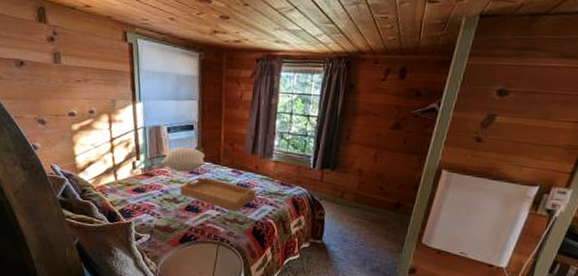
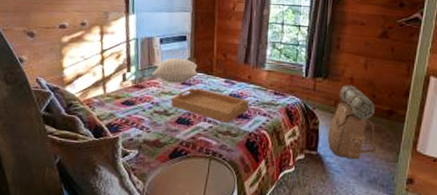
backpack: none [332,177,382,250] -> present [327,85,377,160]

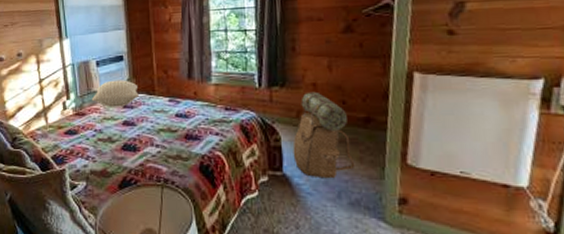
serving tray: present [171,88,250,123] -> none [115,111,199,146]

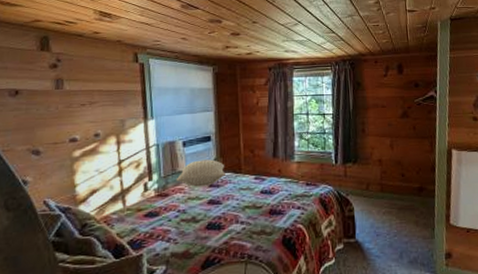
backpack: present [292,91,355,179] -> none [363,166,413,242]

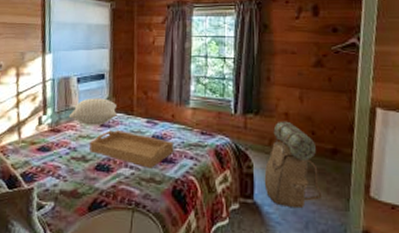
serving tray: none [199,189,282,222] -> present [89,130,174,168]
backpack: none [363,166,413,242] -> present [264,121,323,209]

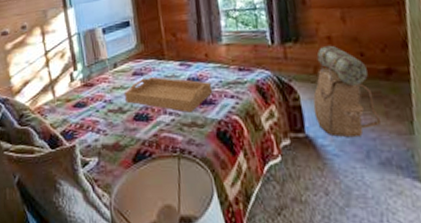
pillow: present [68,98,117,126] -> none [99,46,148,76]

